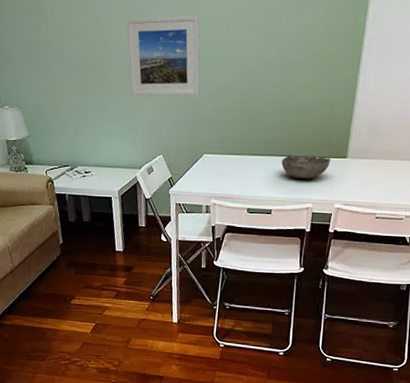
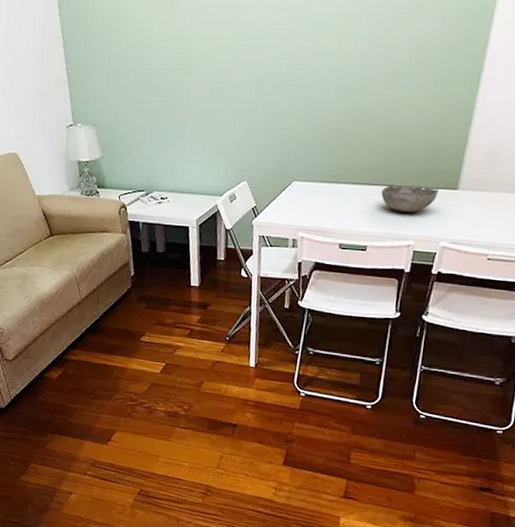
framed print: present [126,15,200,96] -> none [213,23,296,115]

